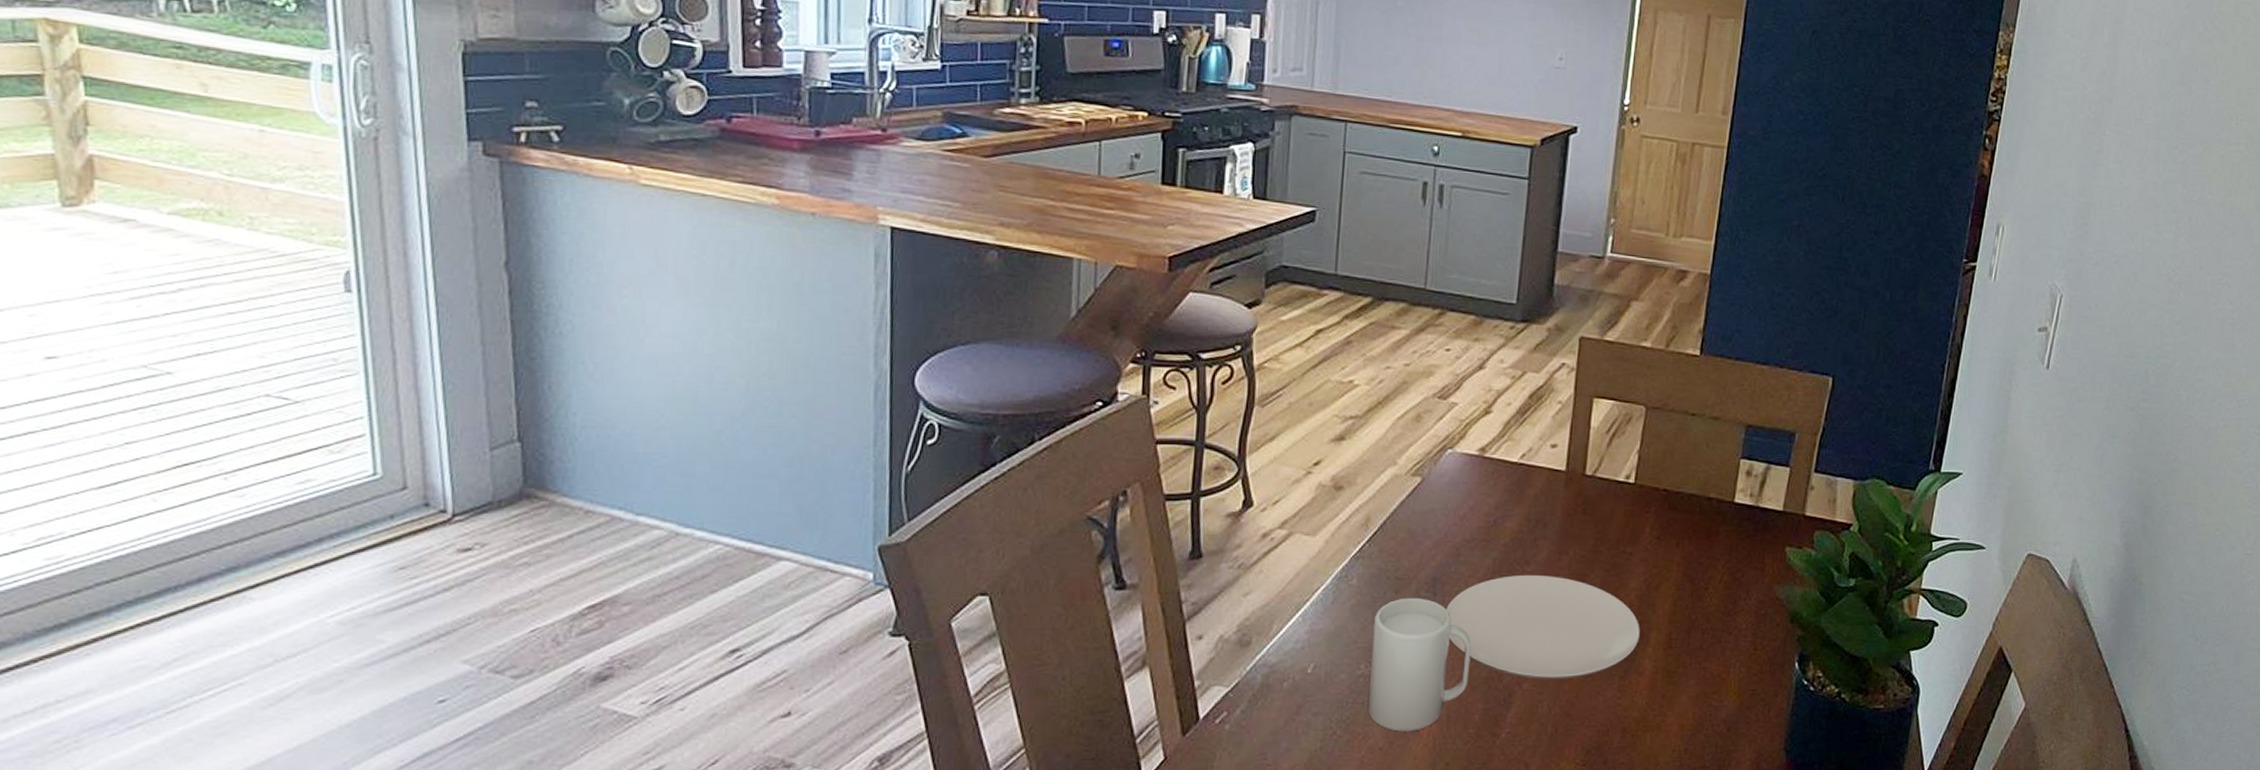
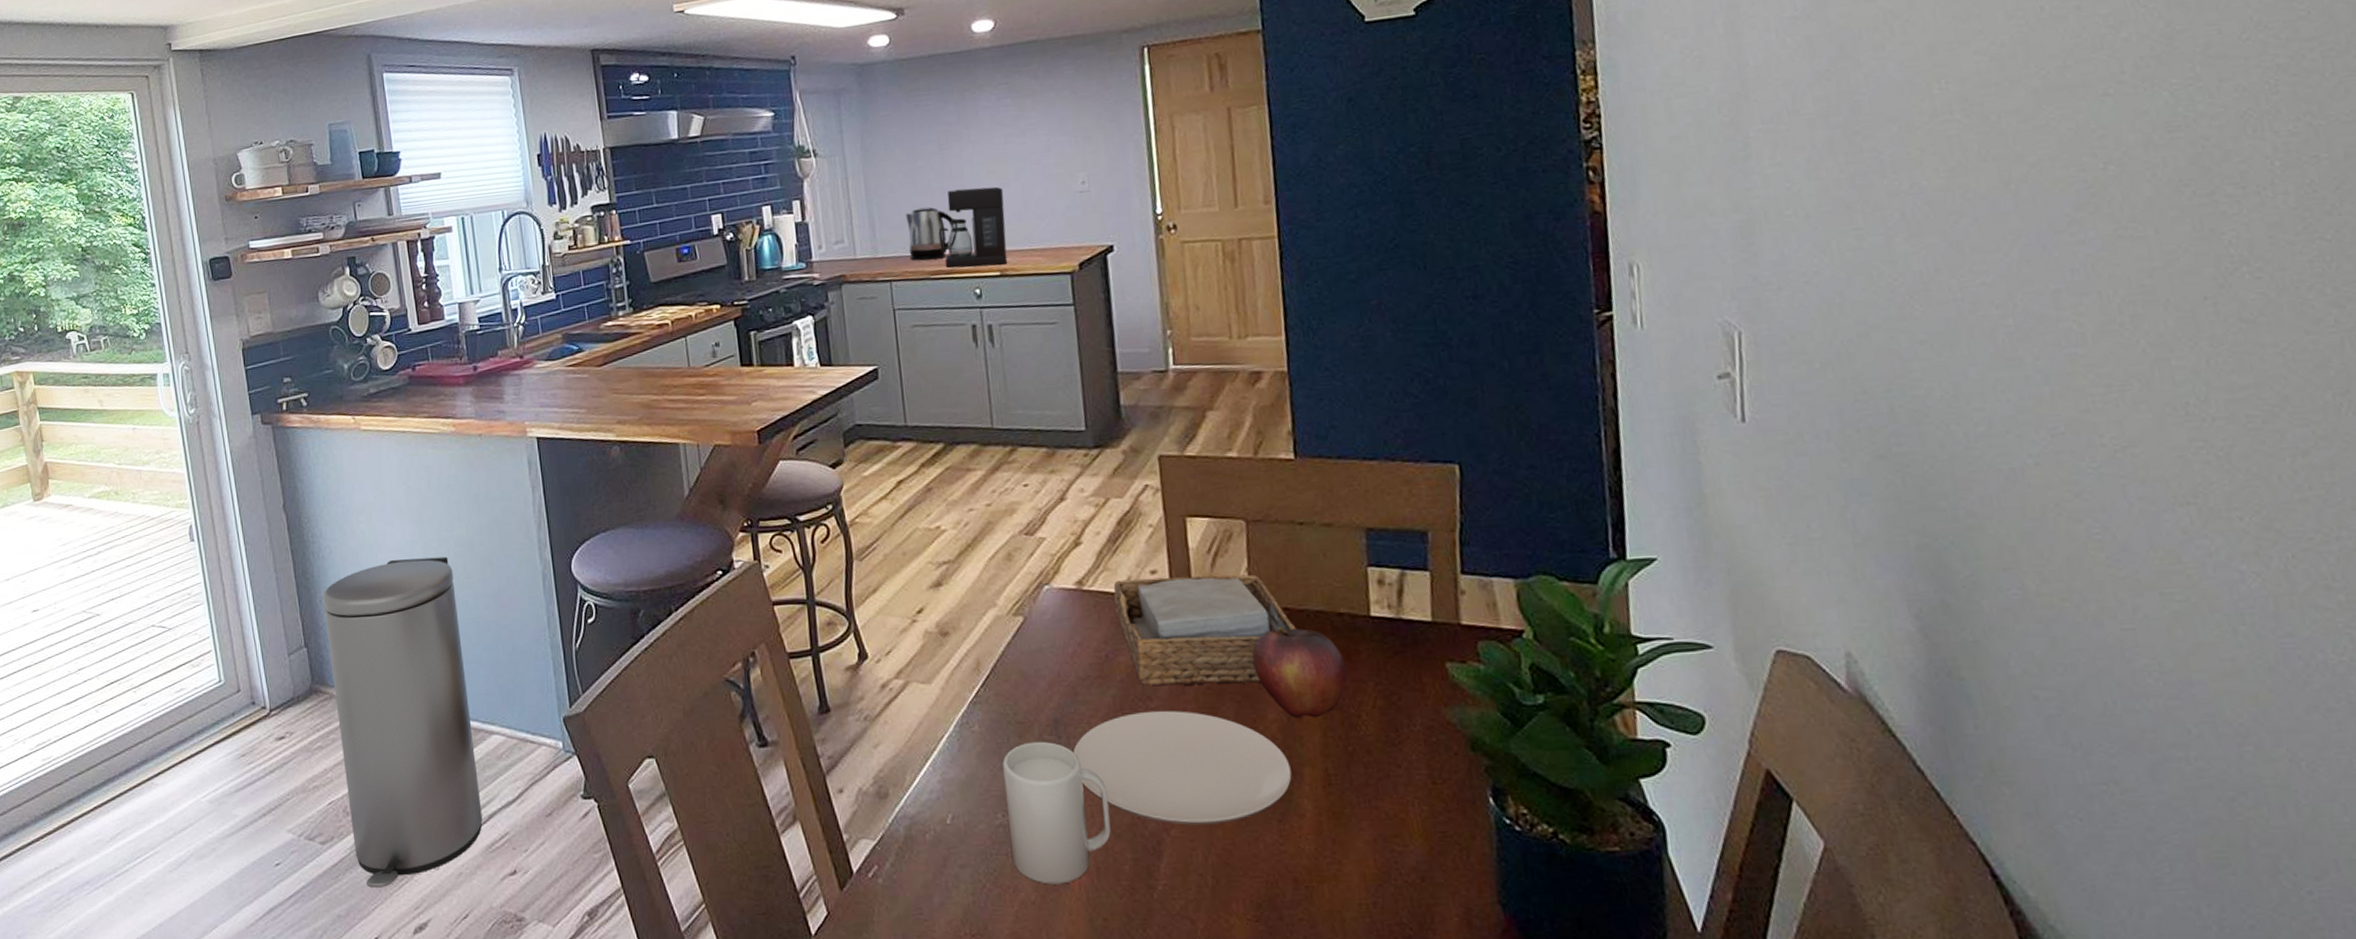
pedal bin: none [552,348,754,730] -> present [322,556,483,888]
kettle: none [1371,50,1424,110] -> present [906,206,953,262]
coffee maker: none [1405,38,1481,127] -> present [938,186,1008,269]
napkin holder: none [1512,450,1670,554] -> present [1113,574,1296,686]
fruit: none [1626,504,1705,588] -> present [1252,625,1348,718]

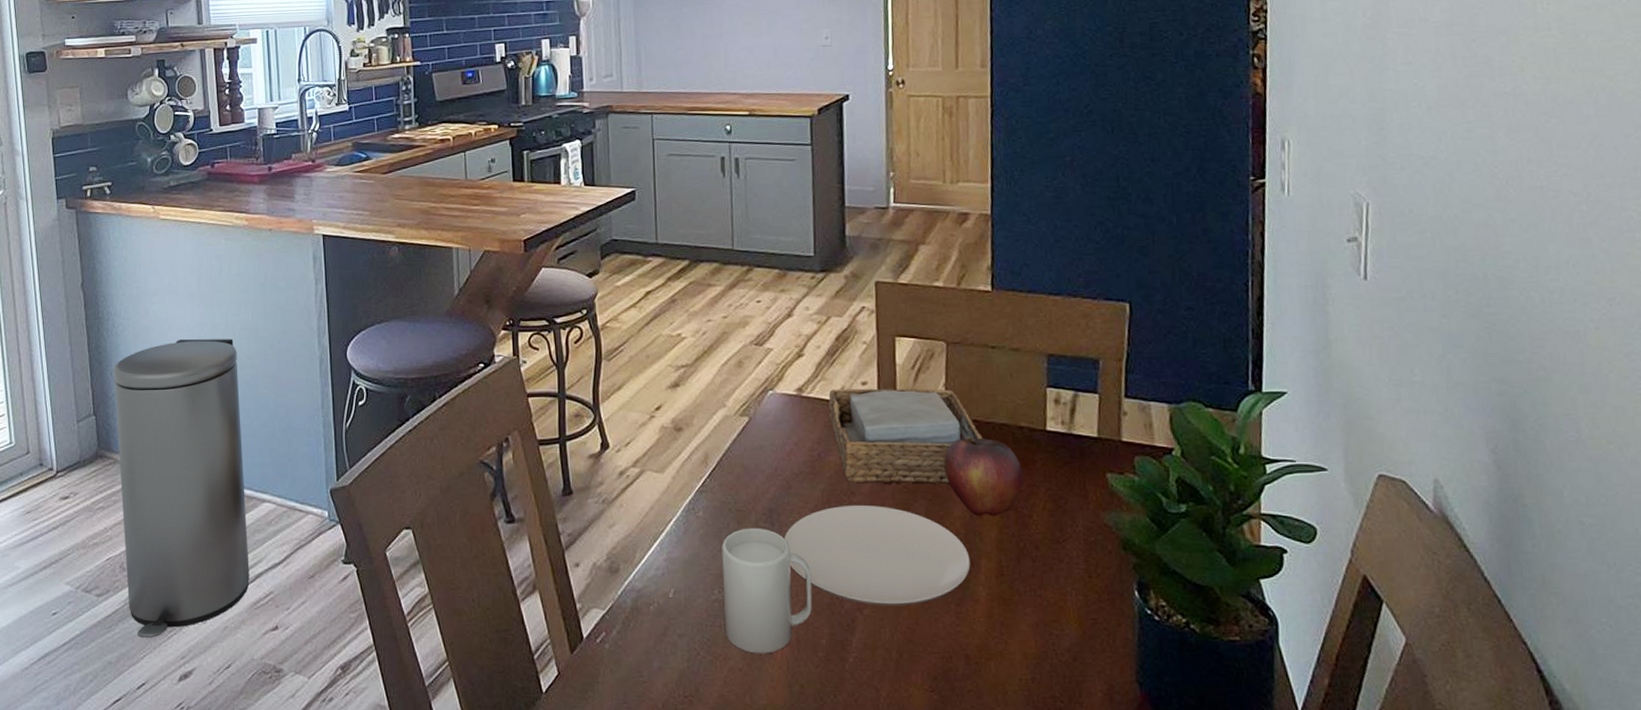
kettle: present [906,206,953,262] -> none [669,50,711,98]
coffee maker: present [938,186,1008,269] -> none [697,36,757,107]

